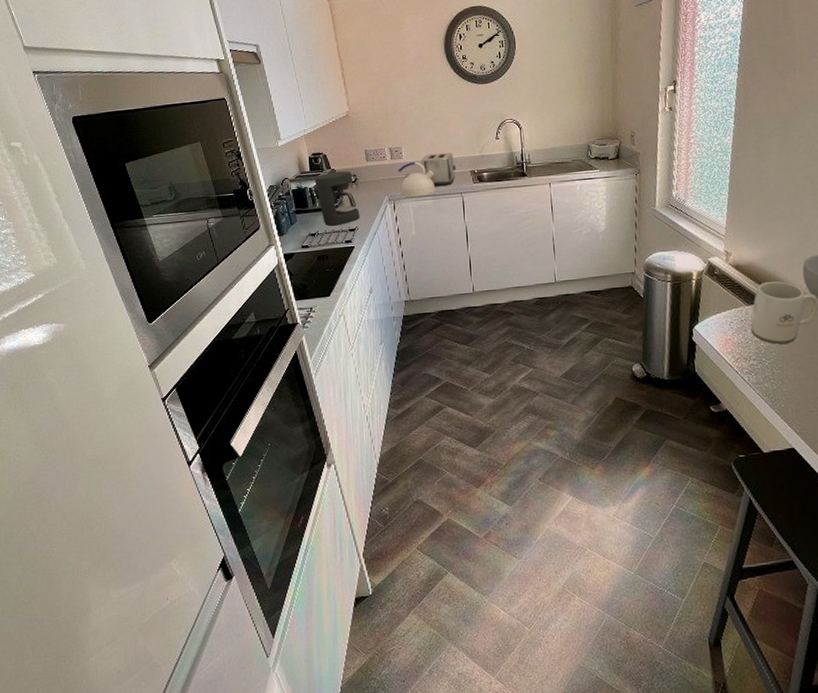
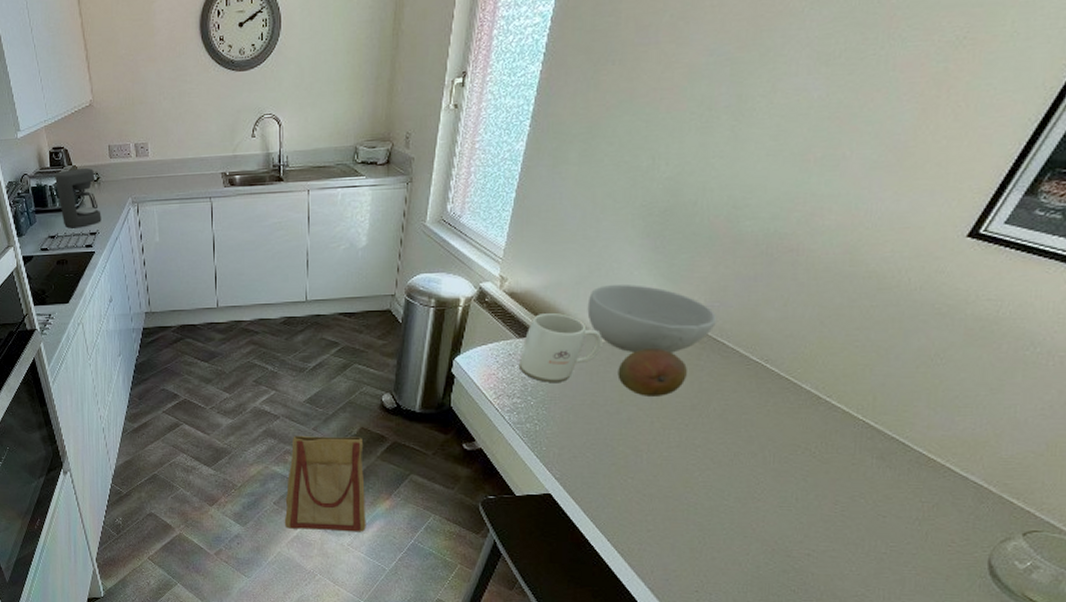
kettle: present [398,162,436,198] -> none [143,161,183,201]
toaster: present [420,152,457,186] -> none [167,150,207,189]
shopping bag: none [549,407,630,504] -> present [284,435,366,532]

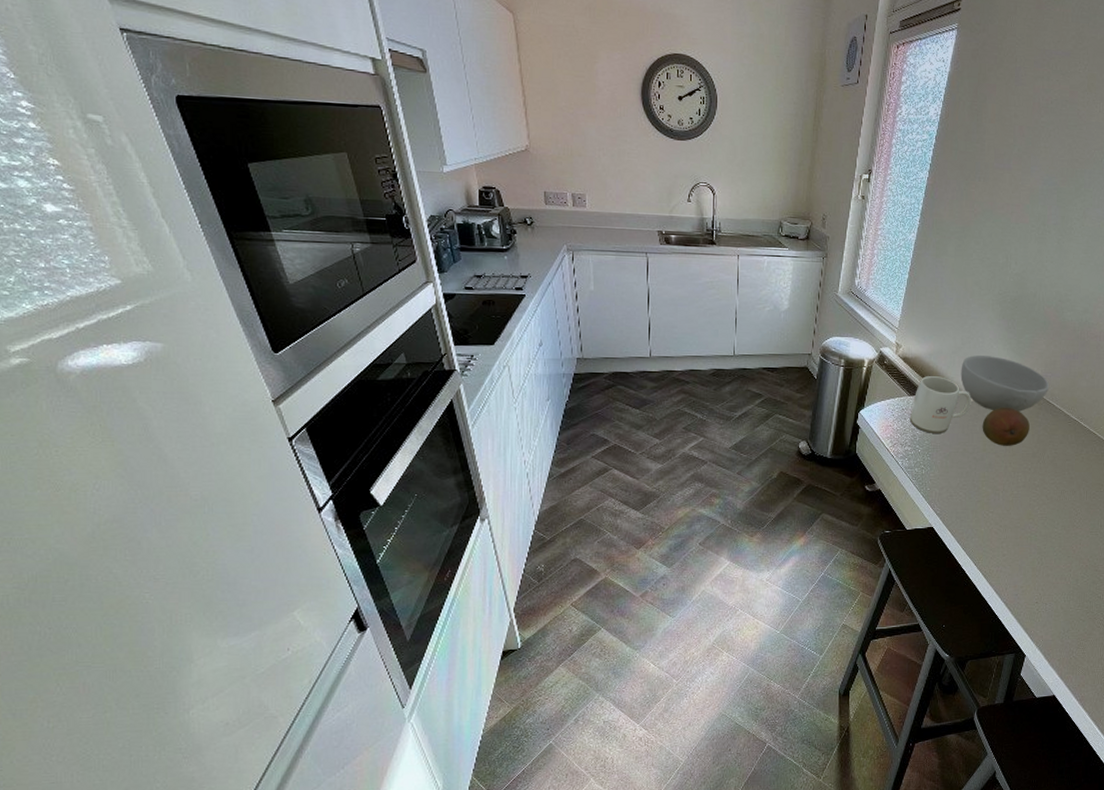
coffee maker: present [55,168,102,228] -> none [484,210,534,270]
shopping bag: present [284,435,366,532] -> none [708,479,784,568]

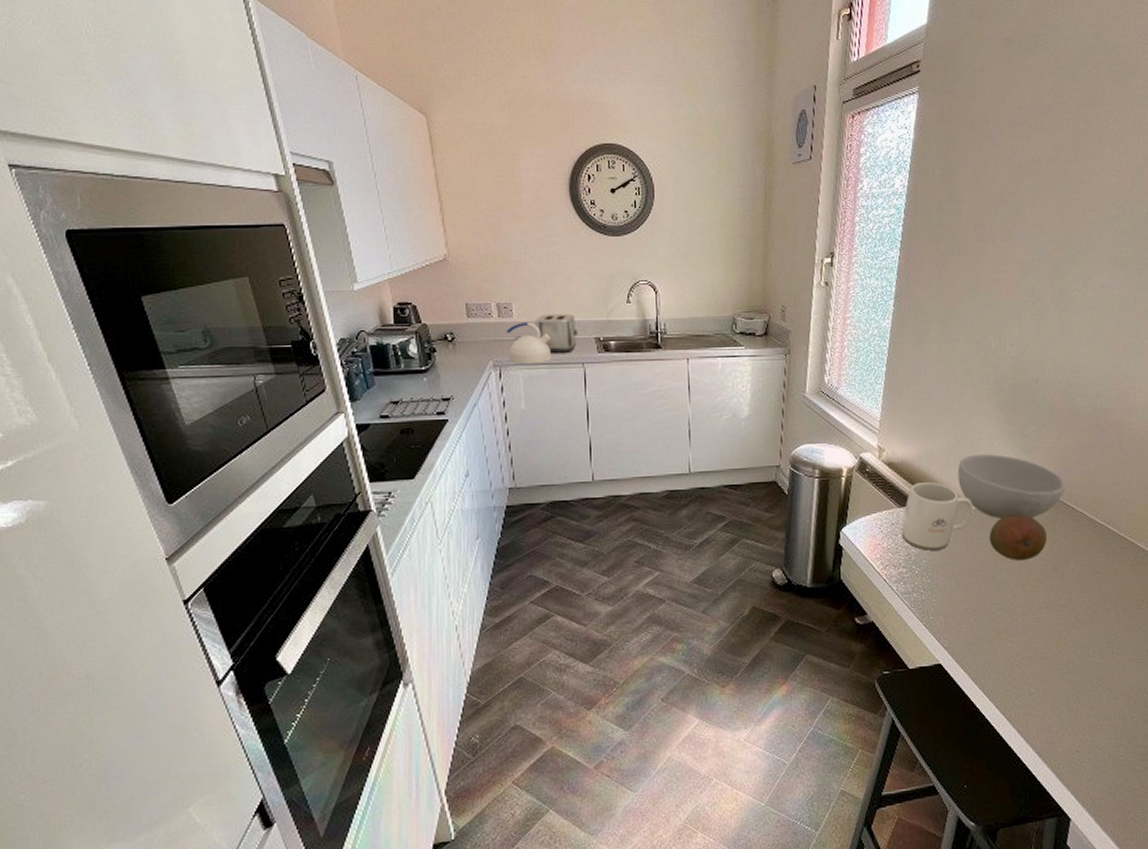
kettle: none [579,213,619,251] -> present [506,323,552,365]
toaster: none [605,206,644,242] -> present [534,313,578,353]

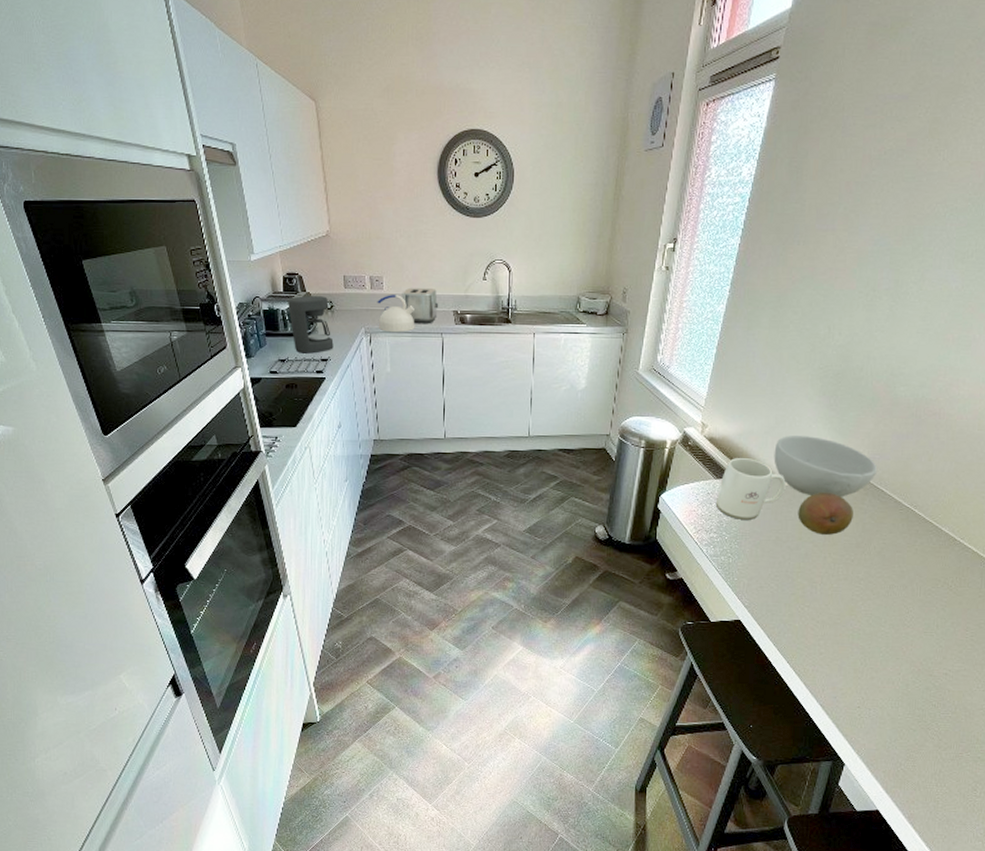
coffee maker: none [400,327,457,393] -> present [288,296,334,354]

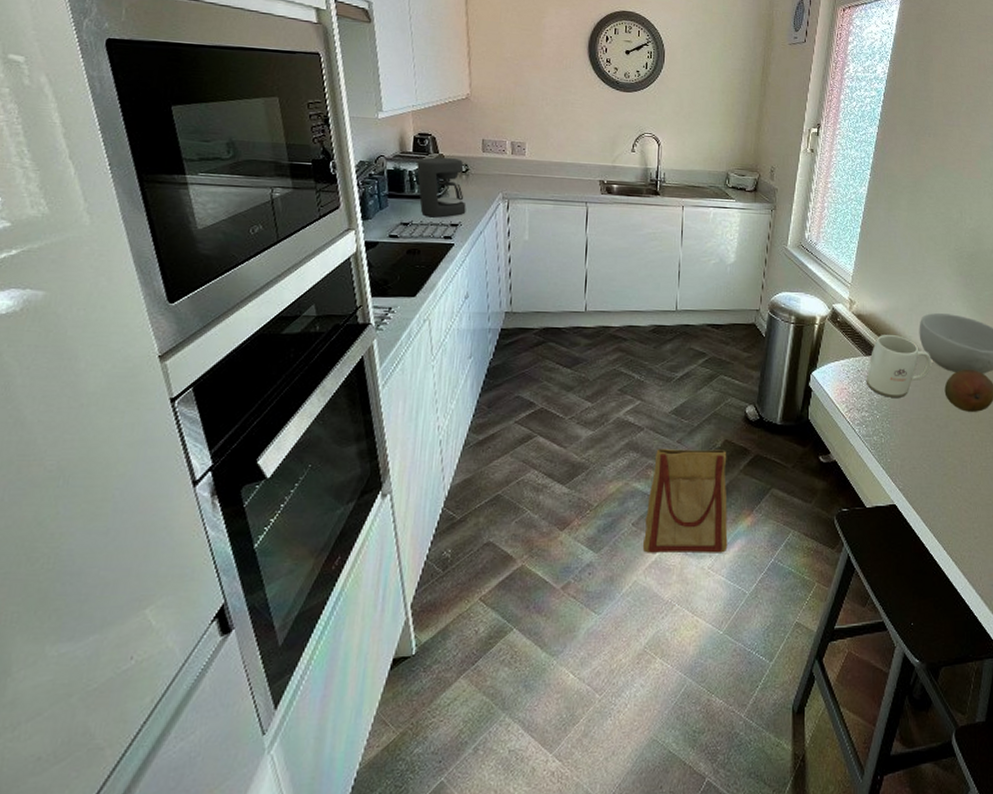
kettle: present [377,295,415,333] -> none [517,161,558,200]
toaster: present [402,287,439,323] -> none [545,155,585,192]
shopping bag: none [501,562,578,656] -> present [642,448,728,553]

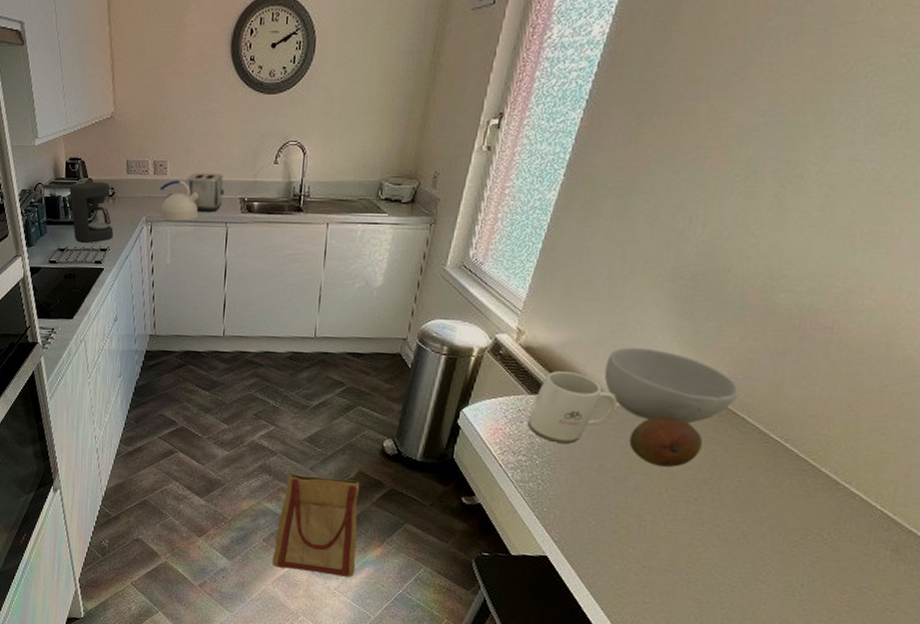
kettle: none [517,161,558,200] -> present [159,181,199,222]
toaster: none [545,155,585,192] -> present [186,172,225,211]

